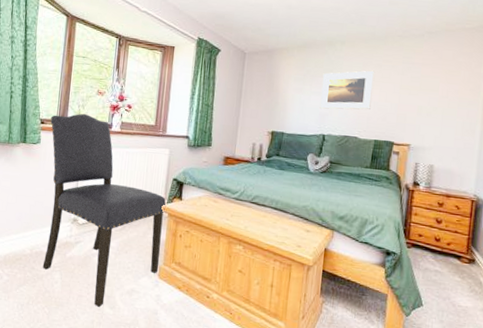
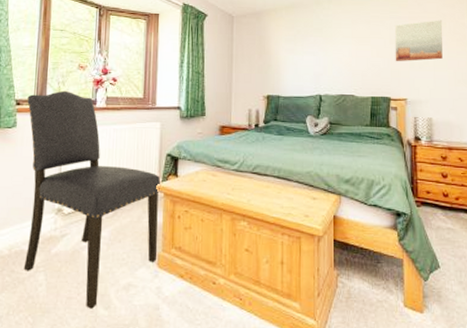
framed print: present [319,70,374,110] -> none [313,27,364,69]
wall art: none [403,68,458,108] -> present [394,20,443,62]

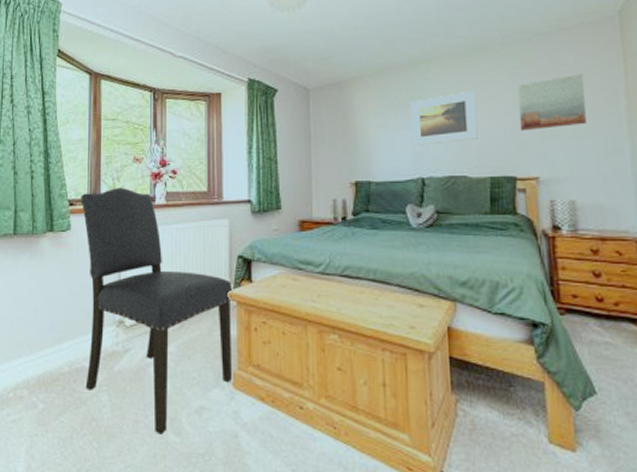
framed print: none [313,27,364,69] -> present [410,90,478,147]

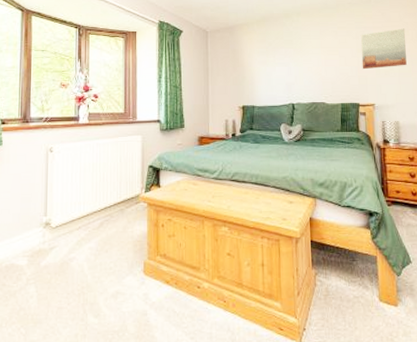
chair: present [81,187,233,435] -> none [12,108,145,318]
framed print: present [410,90,478,147] -> none [284,37,333,79]

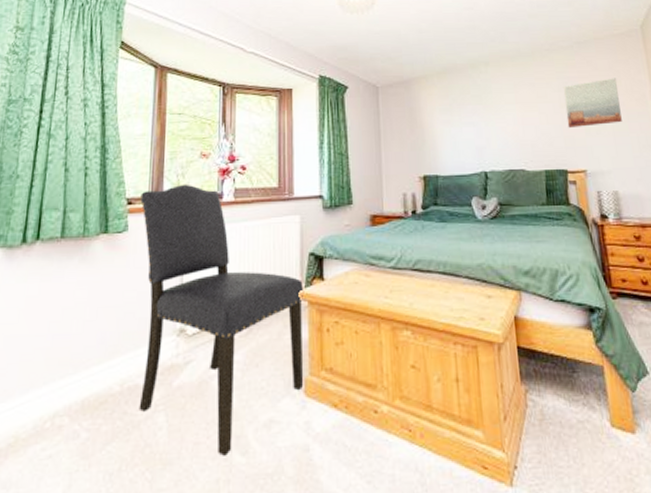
chair: none [12,108,145,318] -> present [139,184,304,456]

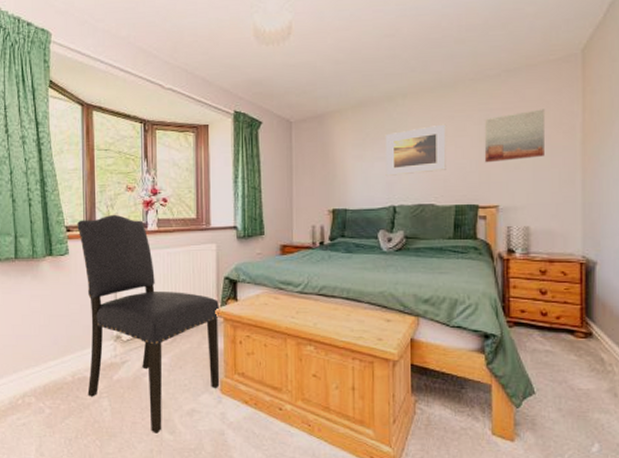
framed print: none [471,91,533,142] -> present [385,124,446,177]

